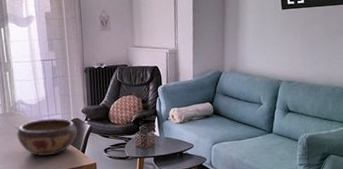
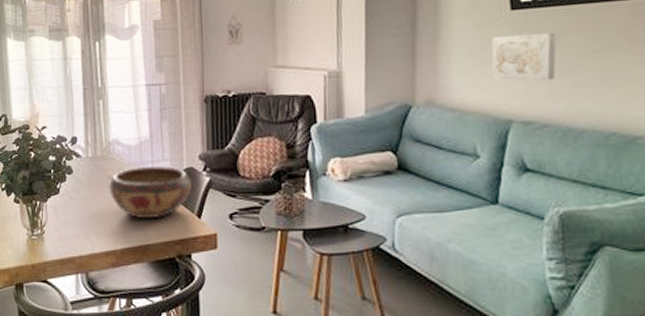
wall art: none [270,24,308,55] -> present [491,32,557,81]

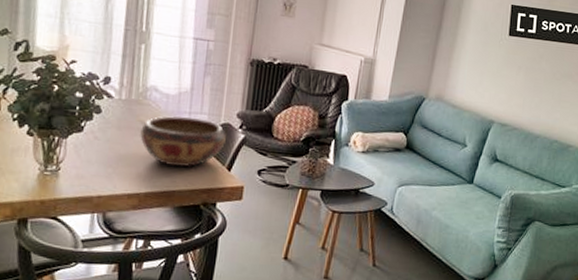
wall art: present [491,32,557,81] -> none [487,54,535,96]

